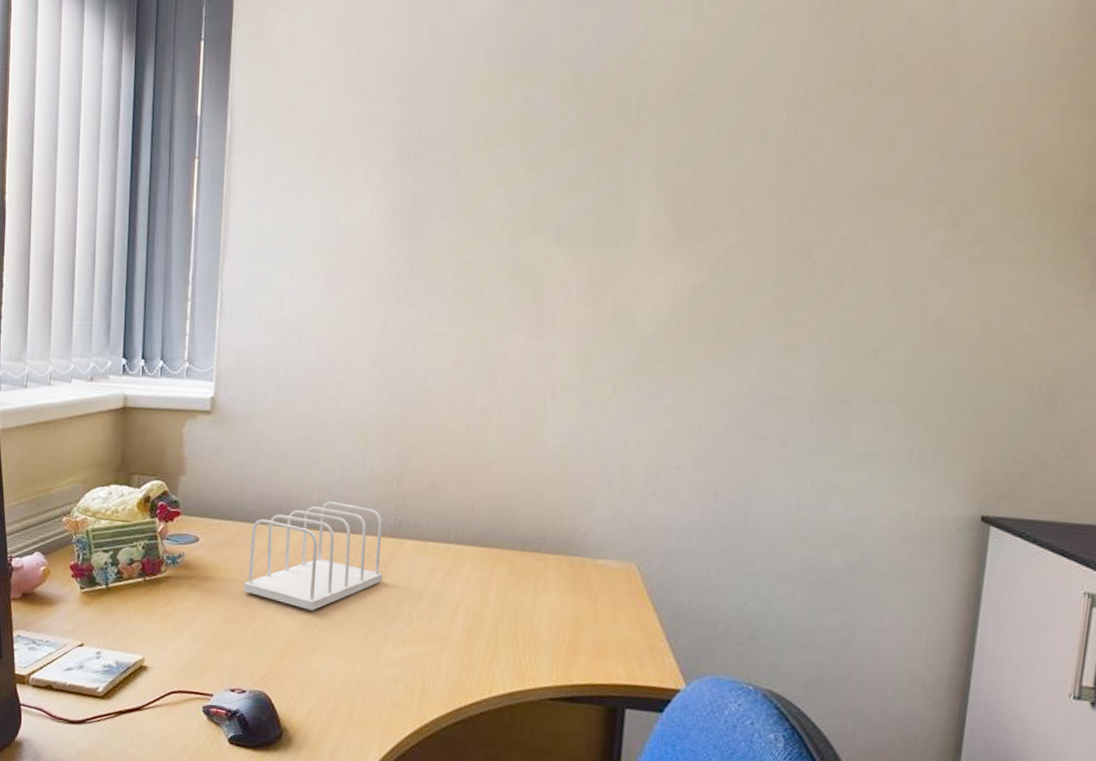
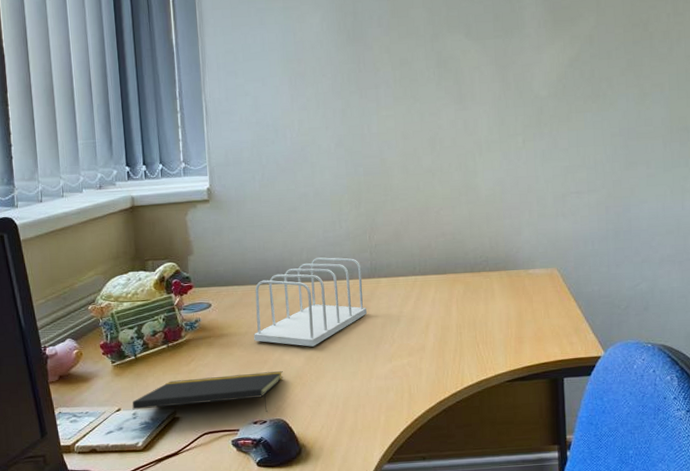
notepad: none [96,621,272,681] -> present [132,371,283,413]

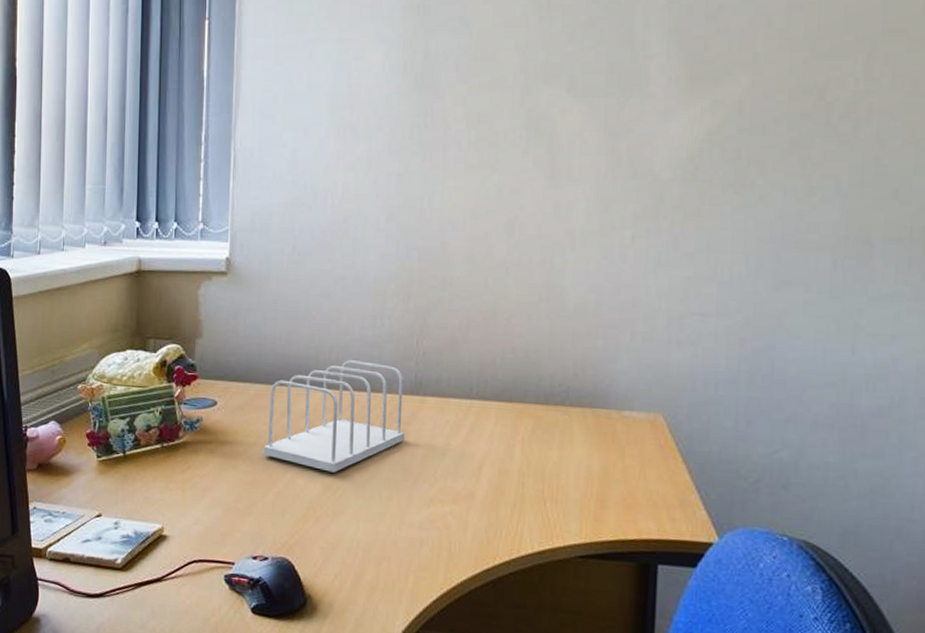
notepad: present [132,371,283,413] -> none [114,489,294,548]

